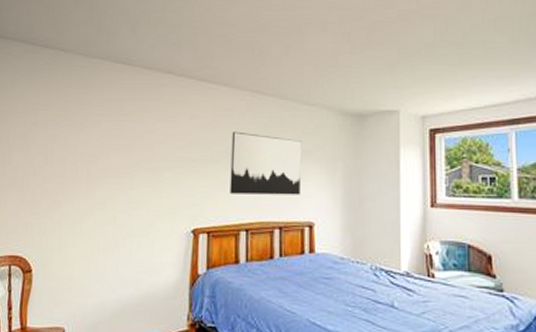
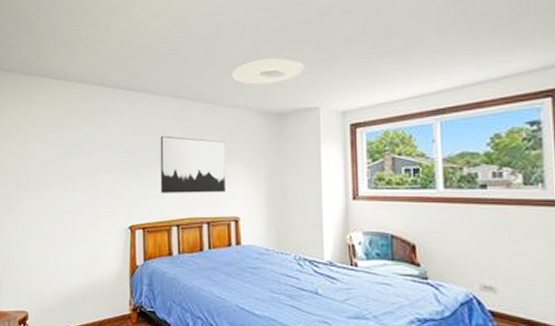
ceiling light: none [312,57,386,84] -> present [233,58,305,85]

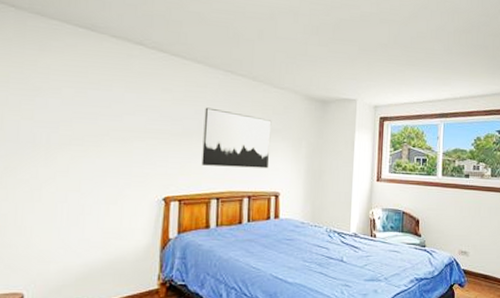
ceiling light: present [233,58,305,85] -> none [283,48,348,73]

